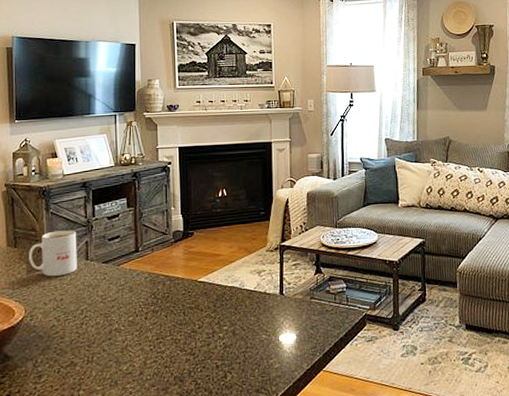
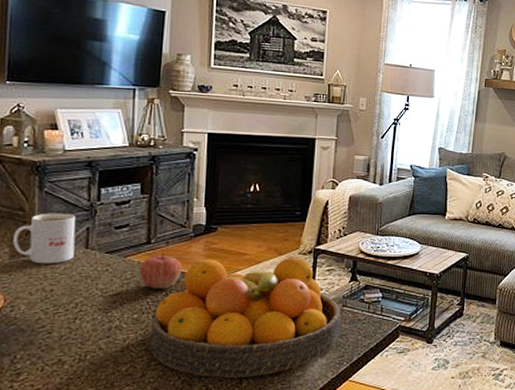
apple: none [131,259,167,293] -> present [139,253,183,289]
fruit bowl: none [144,254,310,373] -> present [149,257,341,378]

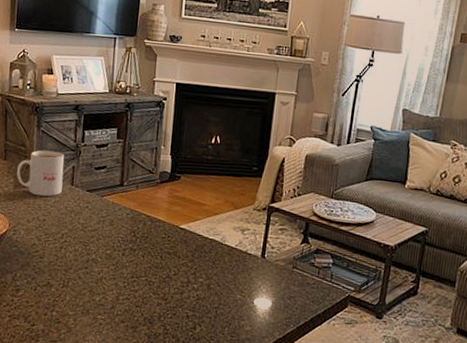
apple: present [139,253,183,289] -> none [113,196,149,230]
fruit bowl: present [149,257,341,378] -> none [118,205,291,325]

